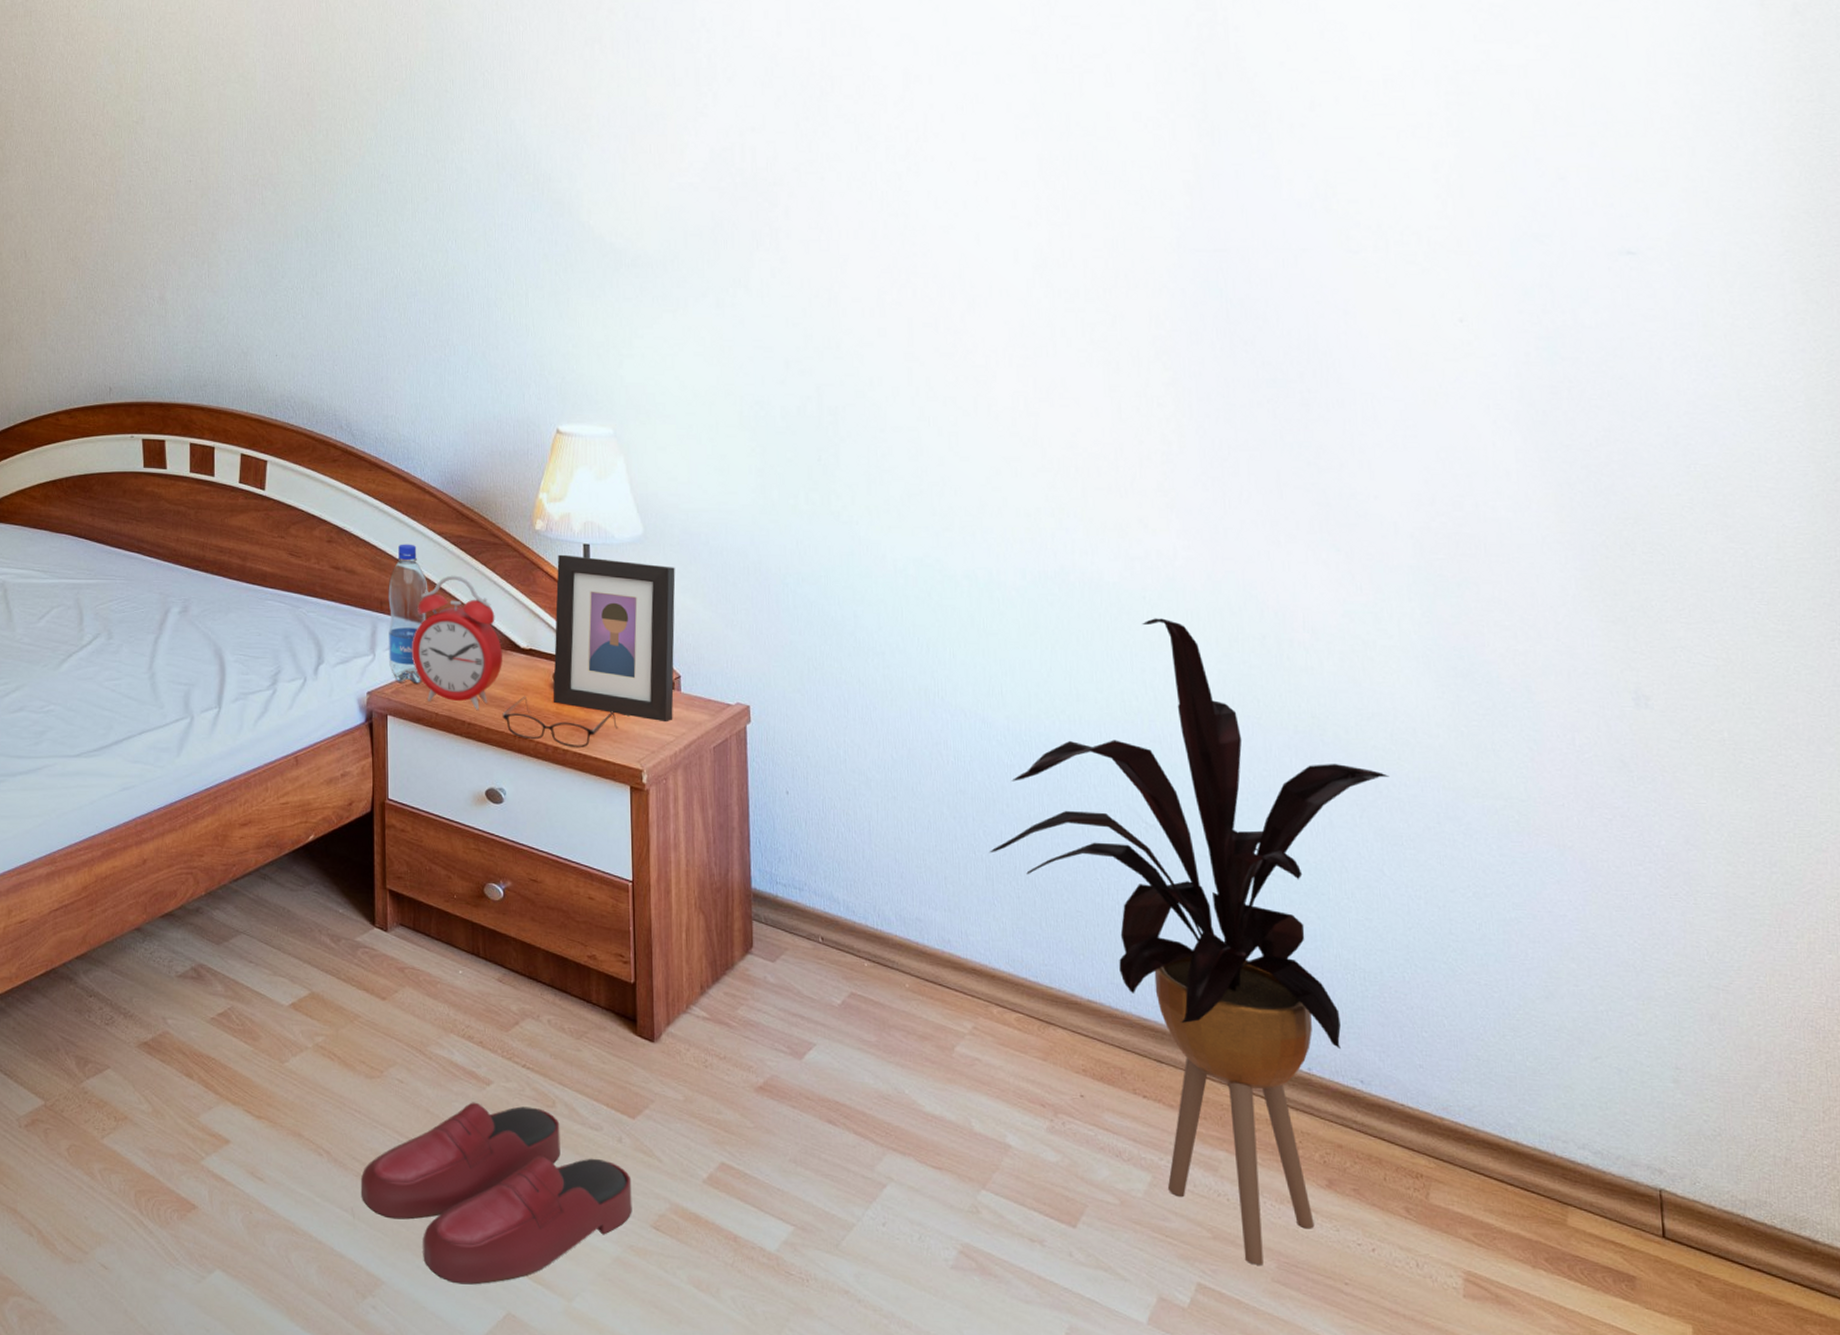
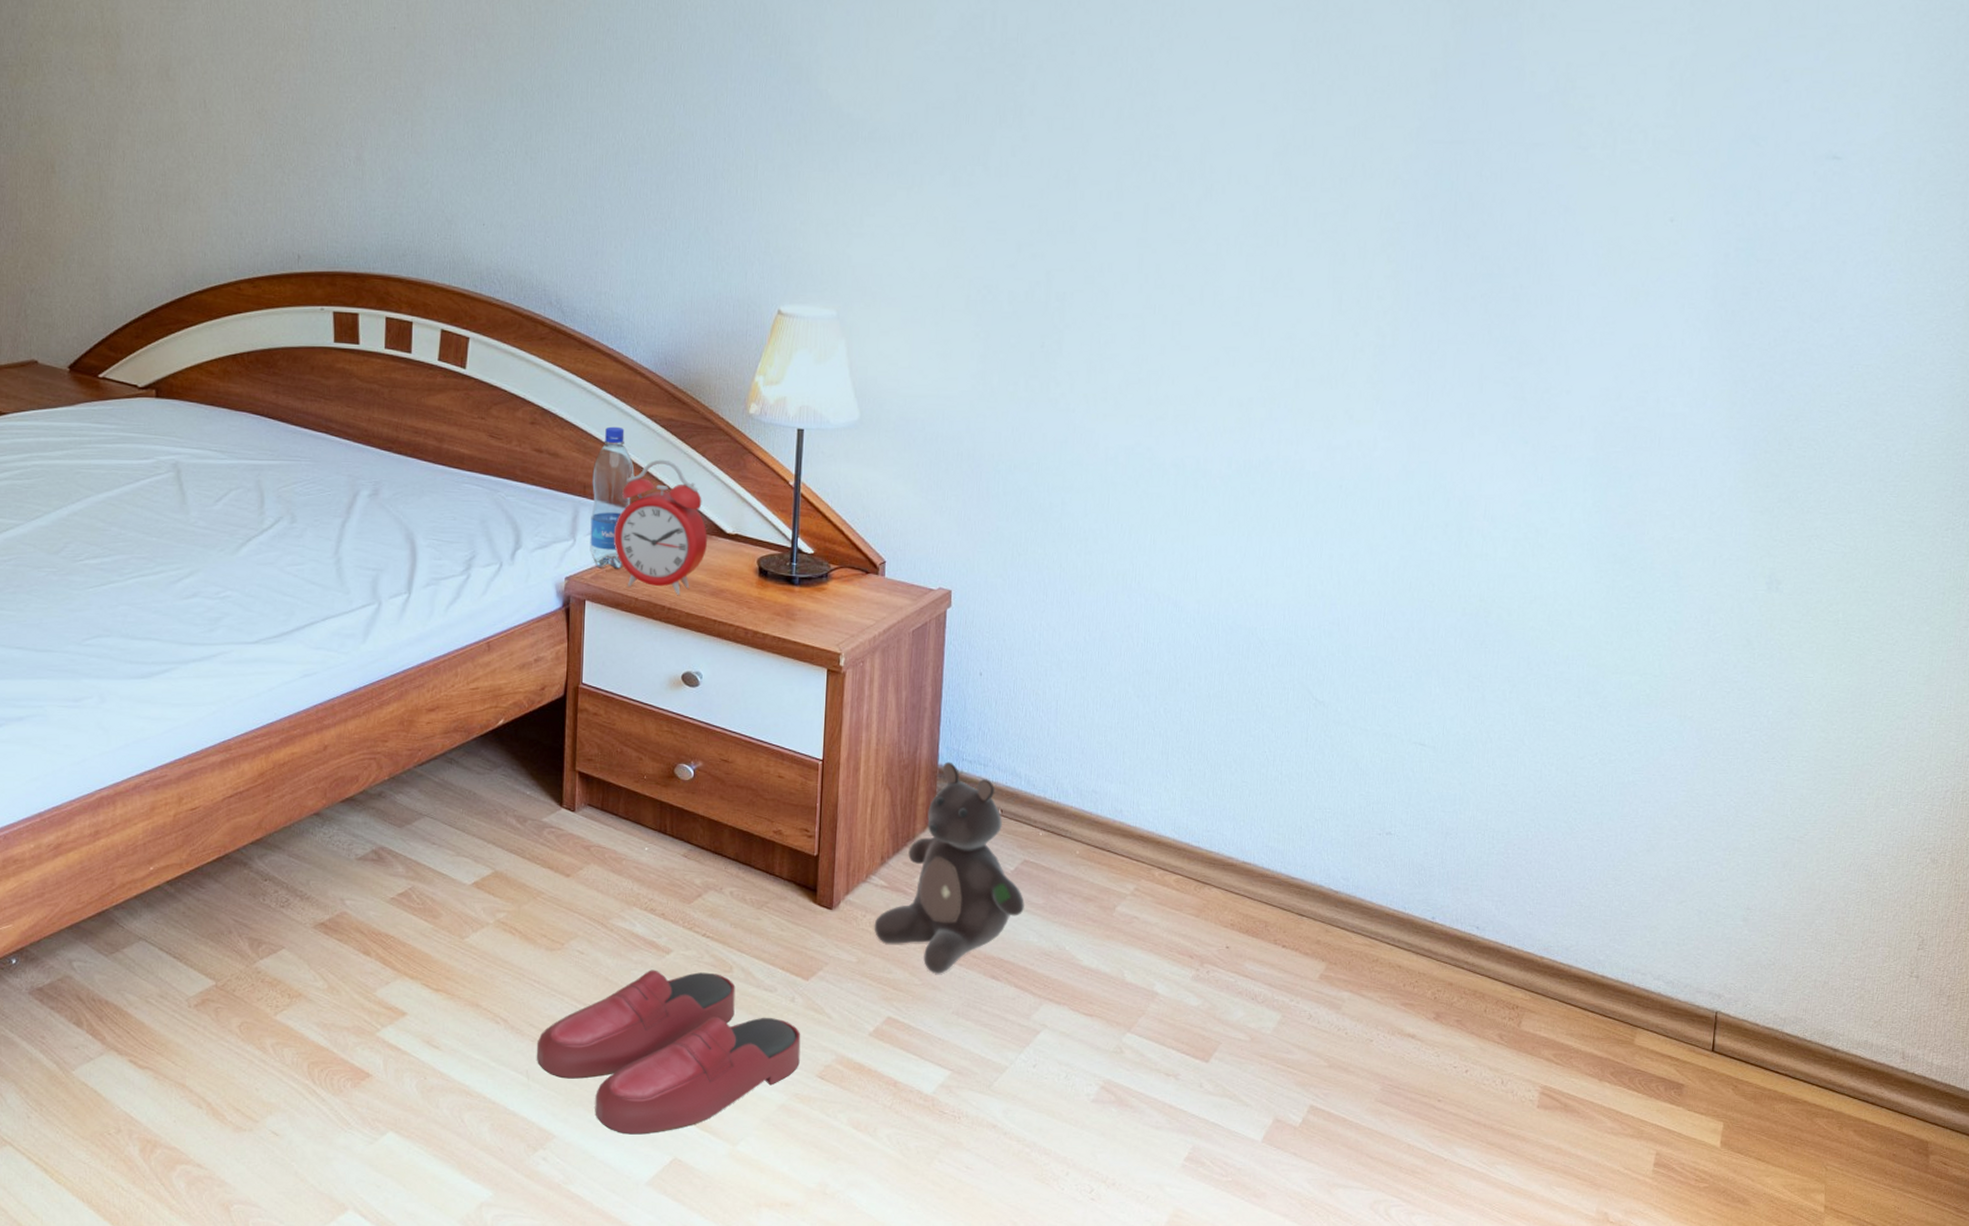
eyeglasses: present [502,696,618,749] -> none [703,581,820,633]
picture frame: present [553,554,676,723] -> none [755,439,889,607]
stuffed animal: none [699,885,856,1116] -> present [874,761,1025,974]
house plant: present [989,618,1389,1265] -> none [1167,506,1542,1088]

